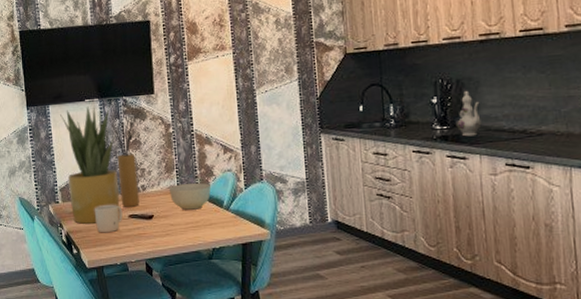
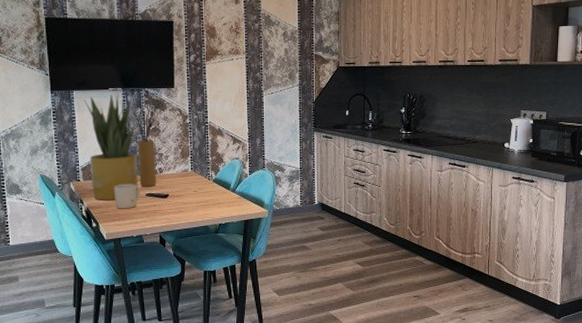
bowl: present [168,182,211,210] -> none [183,167,221,191]
ewer: present [455,90,482,137] -> none [416,104,435,141]

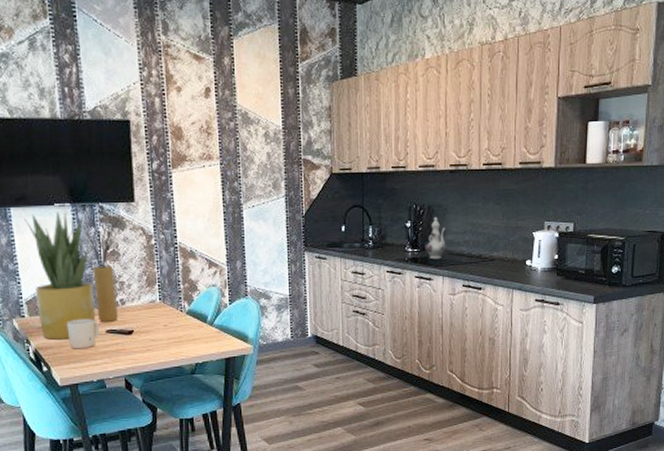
ewer: none [416,104,435,141] -> present [425,216,446,260]

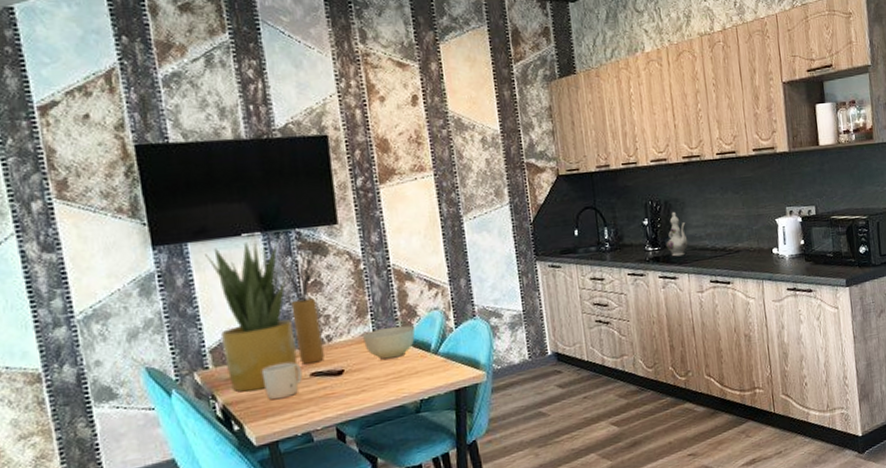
bowl: none [150,297,195,325] -> present [362,325,416,360]

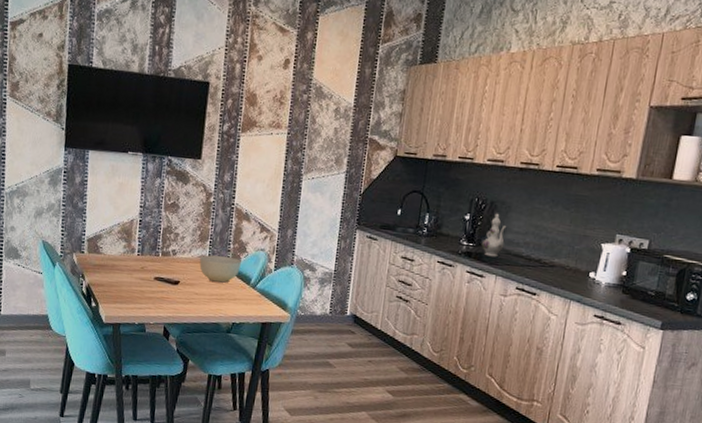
planter: present [205,240,298,393] -> none [96,159,154,280]
mug: present [261,361,303,400] -> none [119,262,149,292]
vase: present [281,241,325,365] -> none [149,169,183,270]

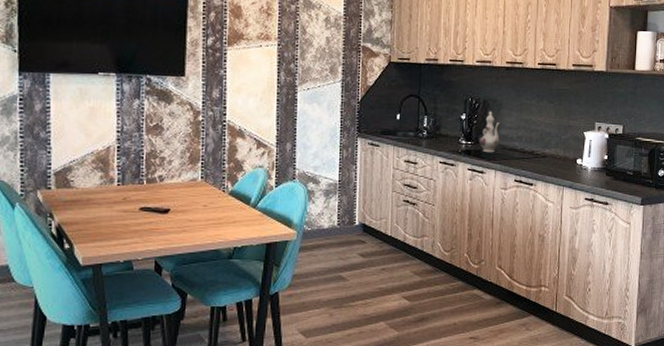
bowl: present [199,255,242,283] -> none [190,176,240,206]

